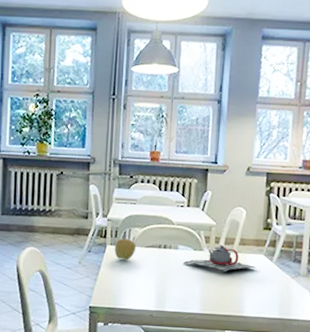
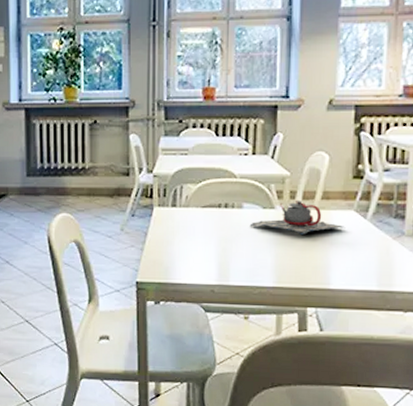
apple: present [114,238,137,260] -> none [163,198,190,224]

